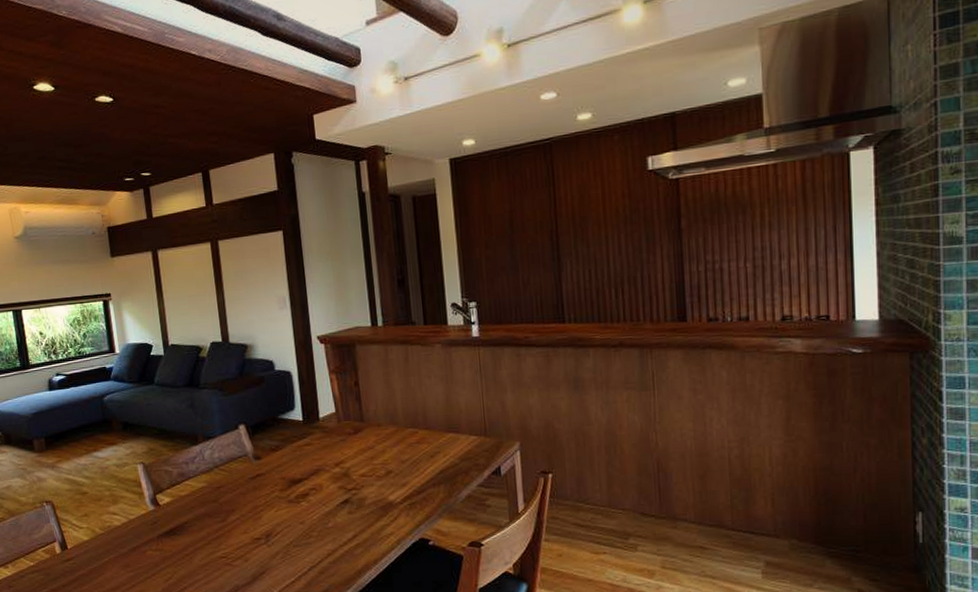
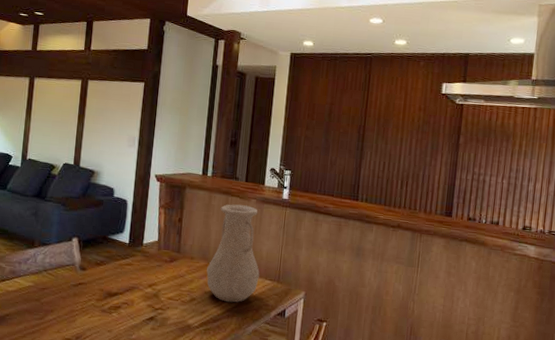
vase: none [398,352,462,469] -> present [206,204,260,303]

